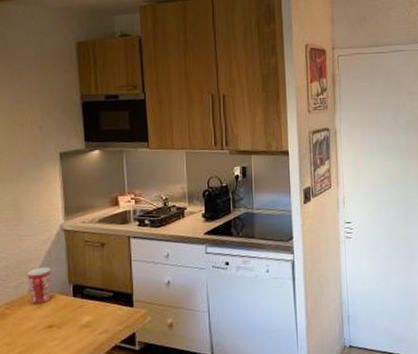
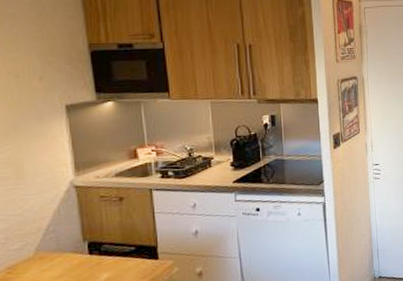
mug: present [27,267,52,305] -> none [32,226,63,266]

